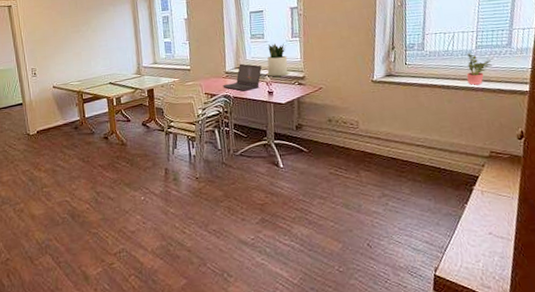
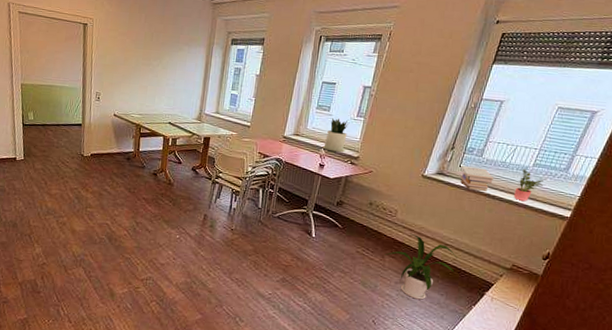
laptop computer: present [223,63,262,92] -> none [277,131,320,159]
house plant: none [359,141,435,211] -> present [385,233,457,300]
books: none [406,61,443,85] -> present [460,166,493,192]

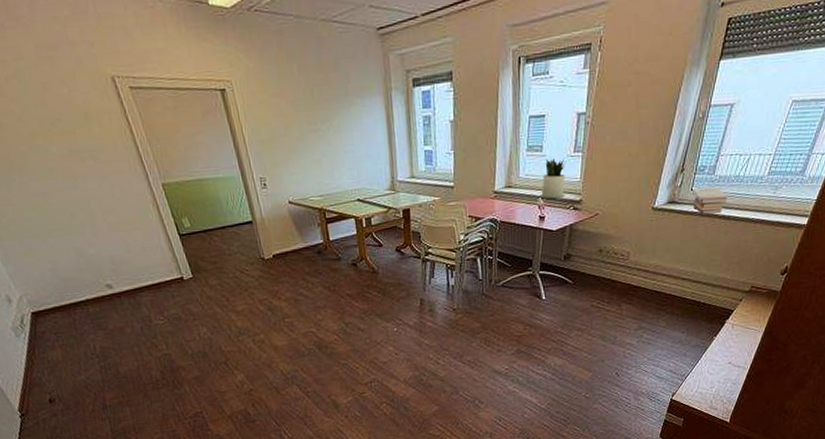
house plant: present [385,233,457,300] -> none [621,274,696,342]
potted plant: present [514,169,543,201] -> none [750,179,779,216]

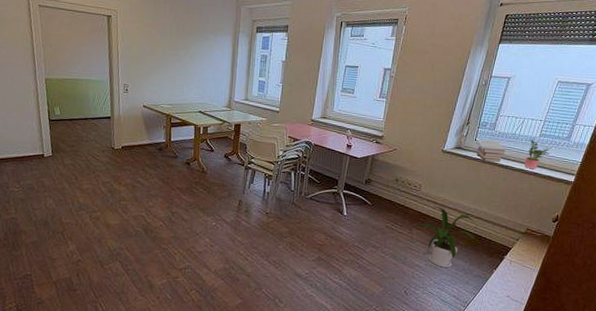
planter: present [540,158,567,200] -> none [349,100,373,133]
house plant: none [621,274,696,342] -> present [412,205,478,268]
potted plant: none [750,179,779,216] -> present [525,139,549,169]

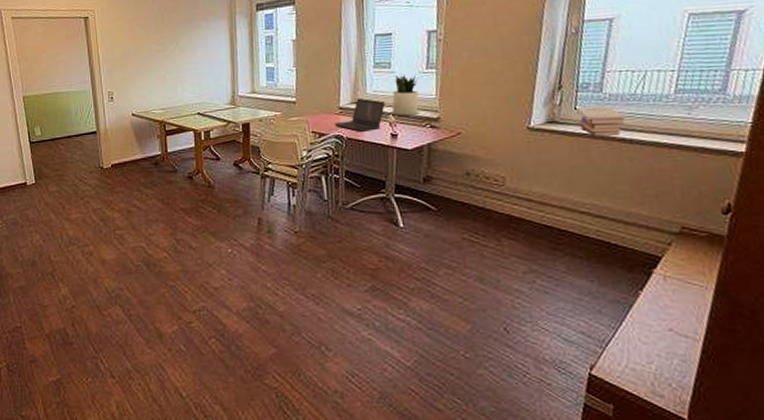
laptop computer: none [306,114,346,141] -> present [334,98,385,132]
planter: none [349,100,373,133] -> present [390,75,420,117]
house plant: present [412,205,478,268] -> none [501,204,602,292]
potted plant: present [525,139,549,169] -> none [658,98,696,141]

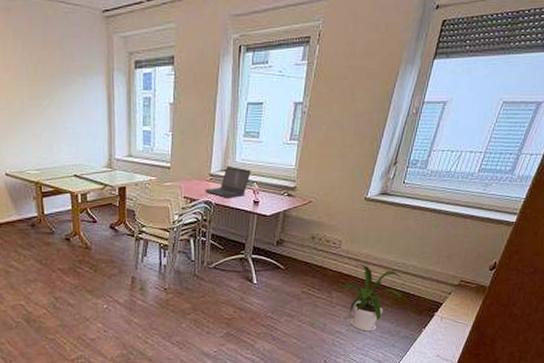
planter: present [390,75,420,117] -> none [255,145,282,185]
house plant: none [501,204,602,292] -> present [332,263,406,332]
books: present [576,106,625,137] -> none [404,181,439,208]

